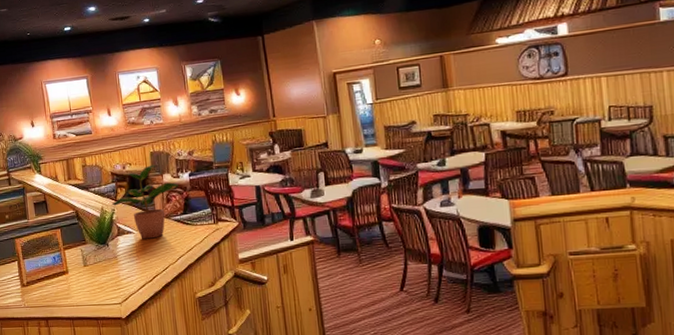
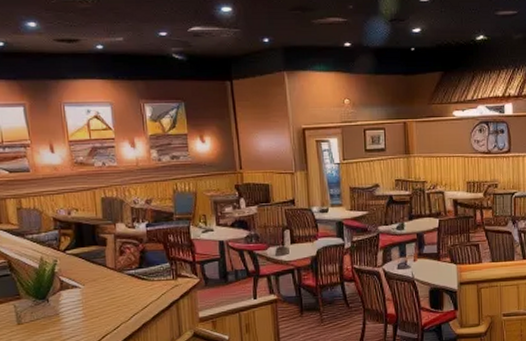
potted plant: present [111,164,179,239] -> none [53,212,135,295]

